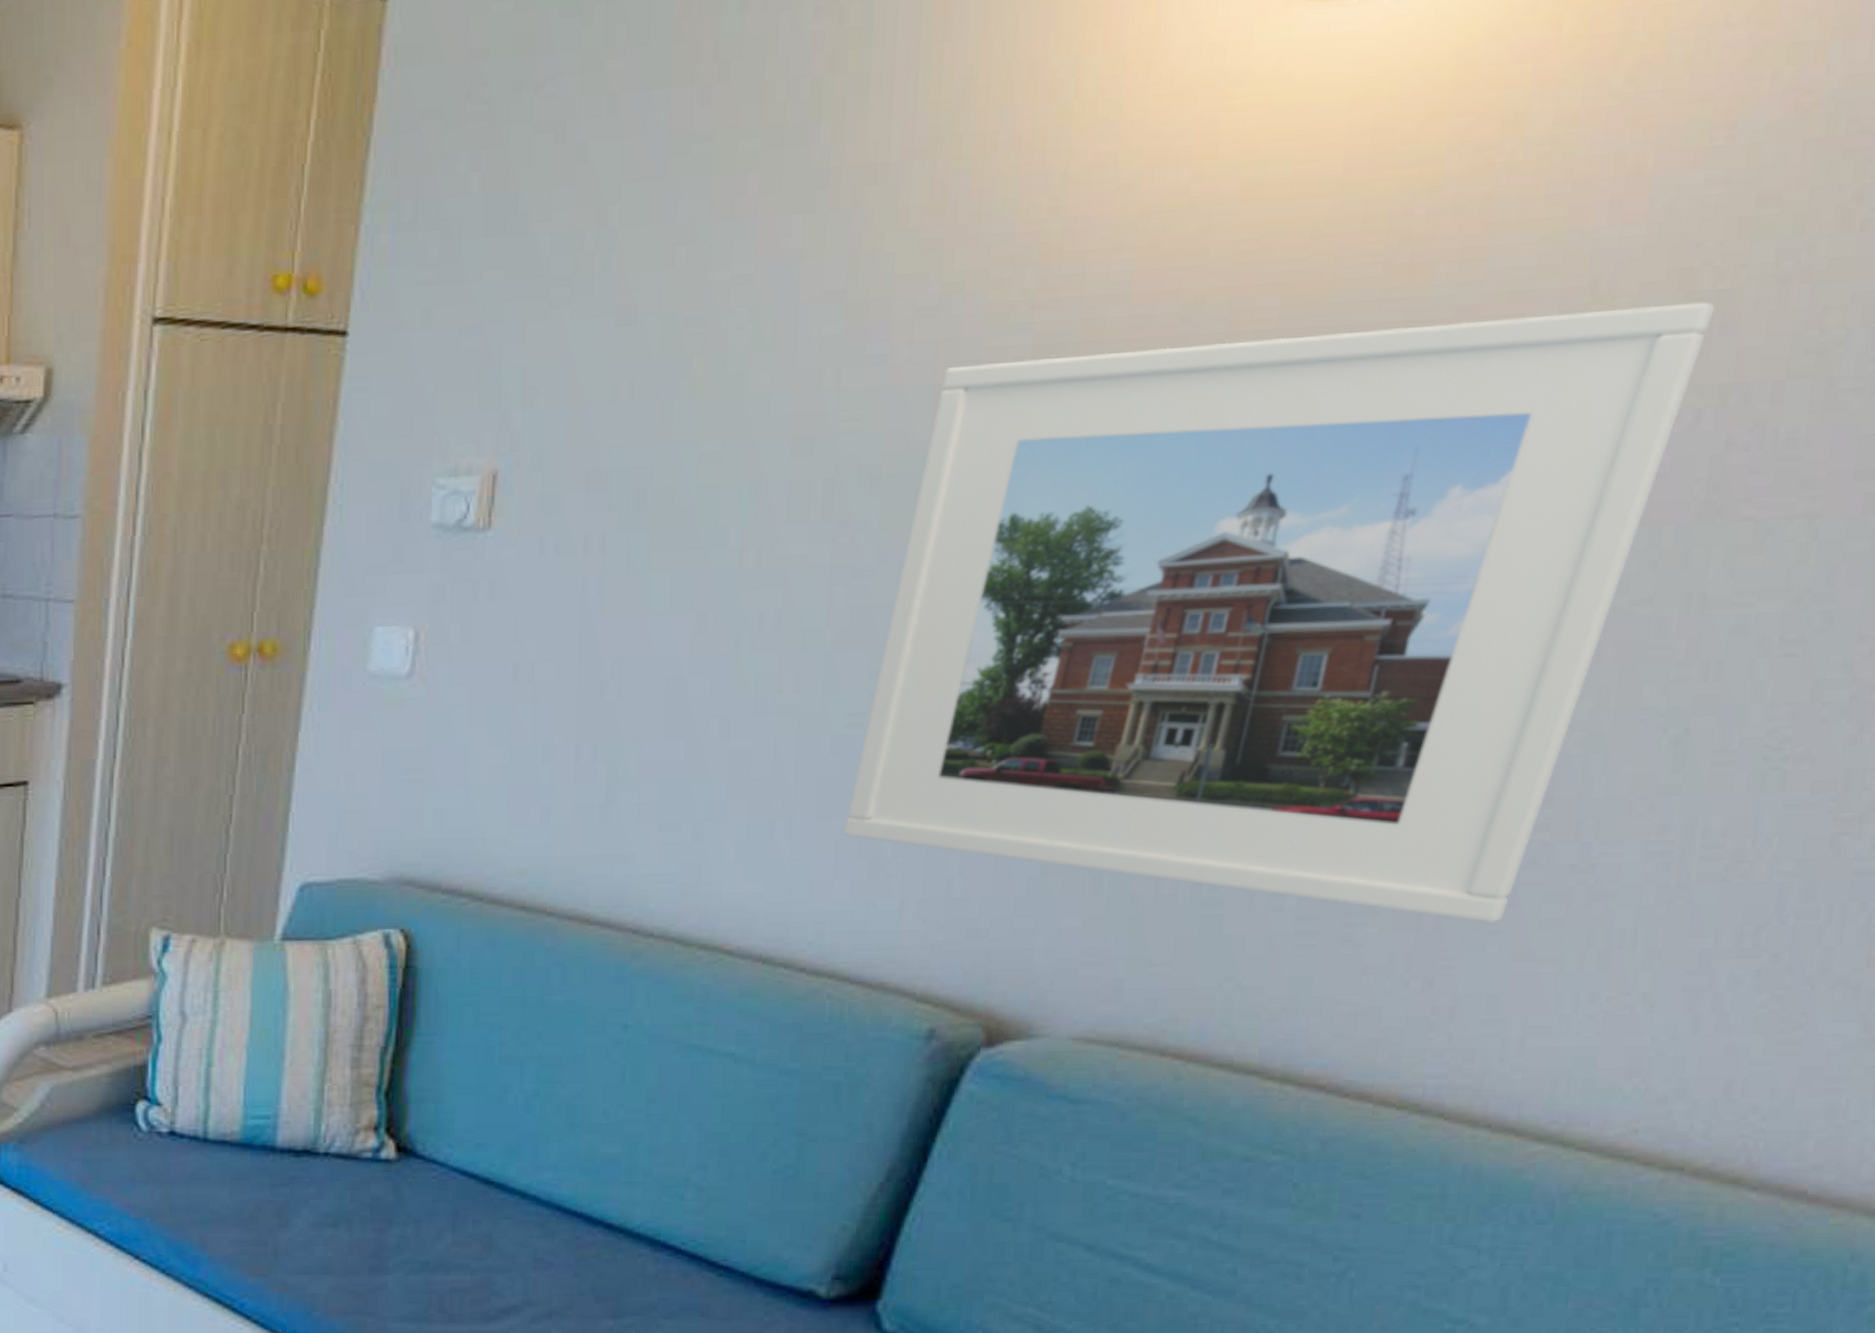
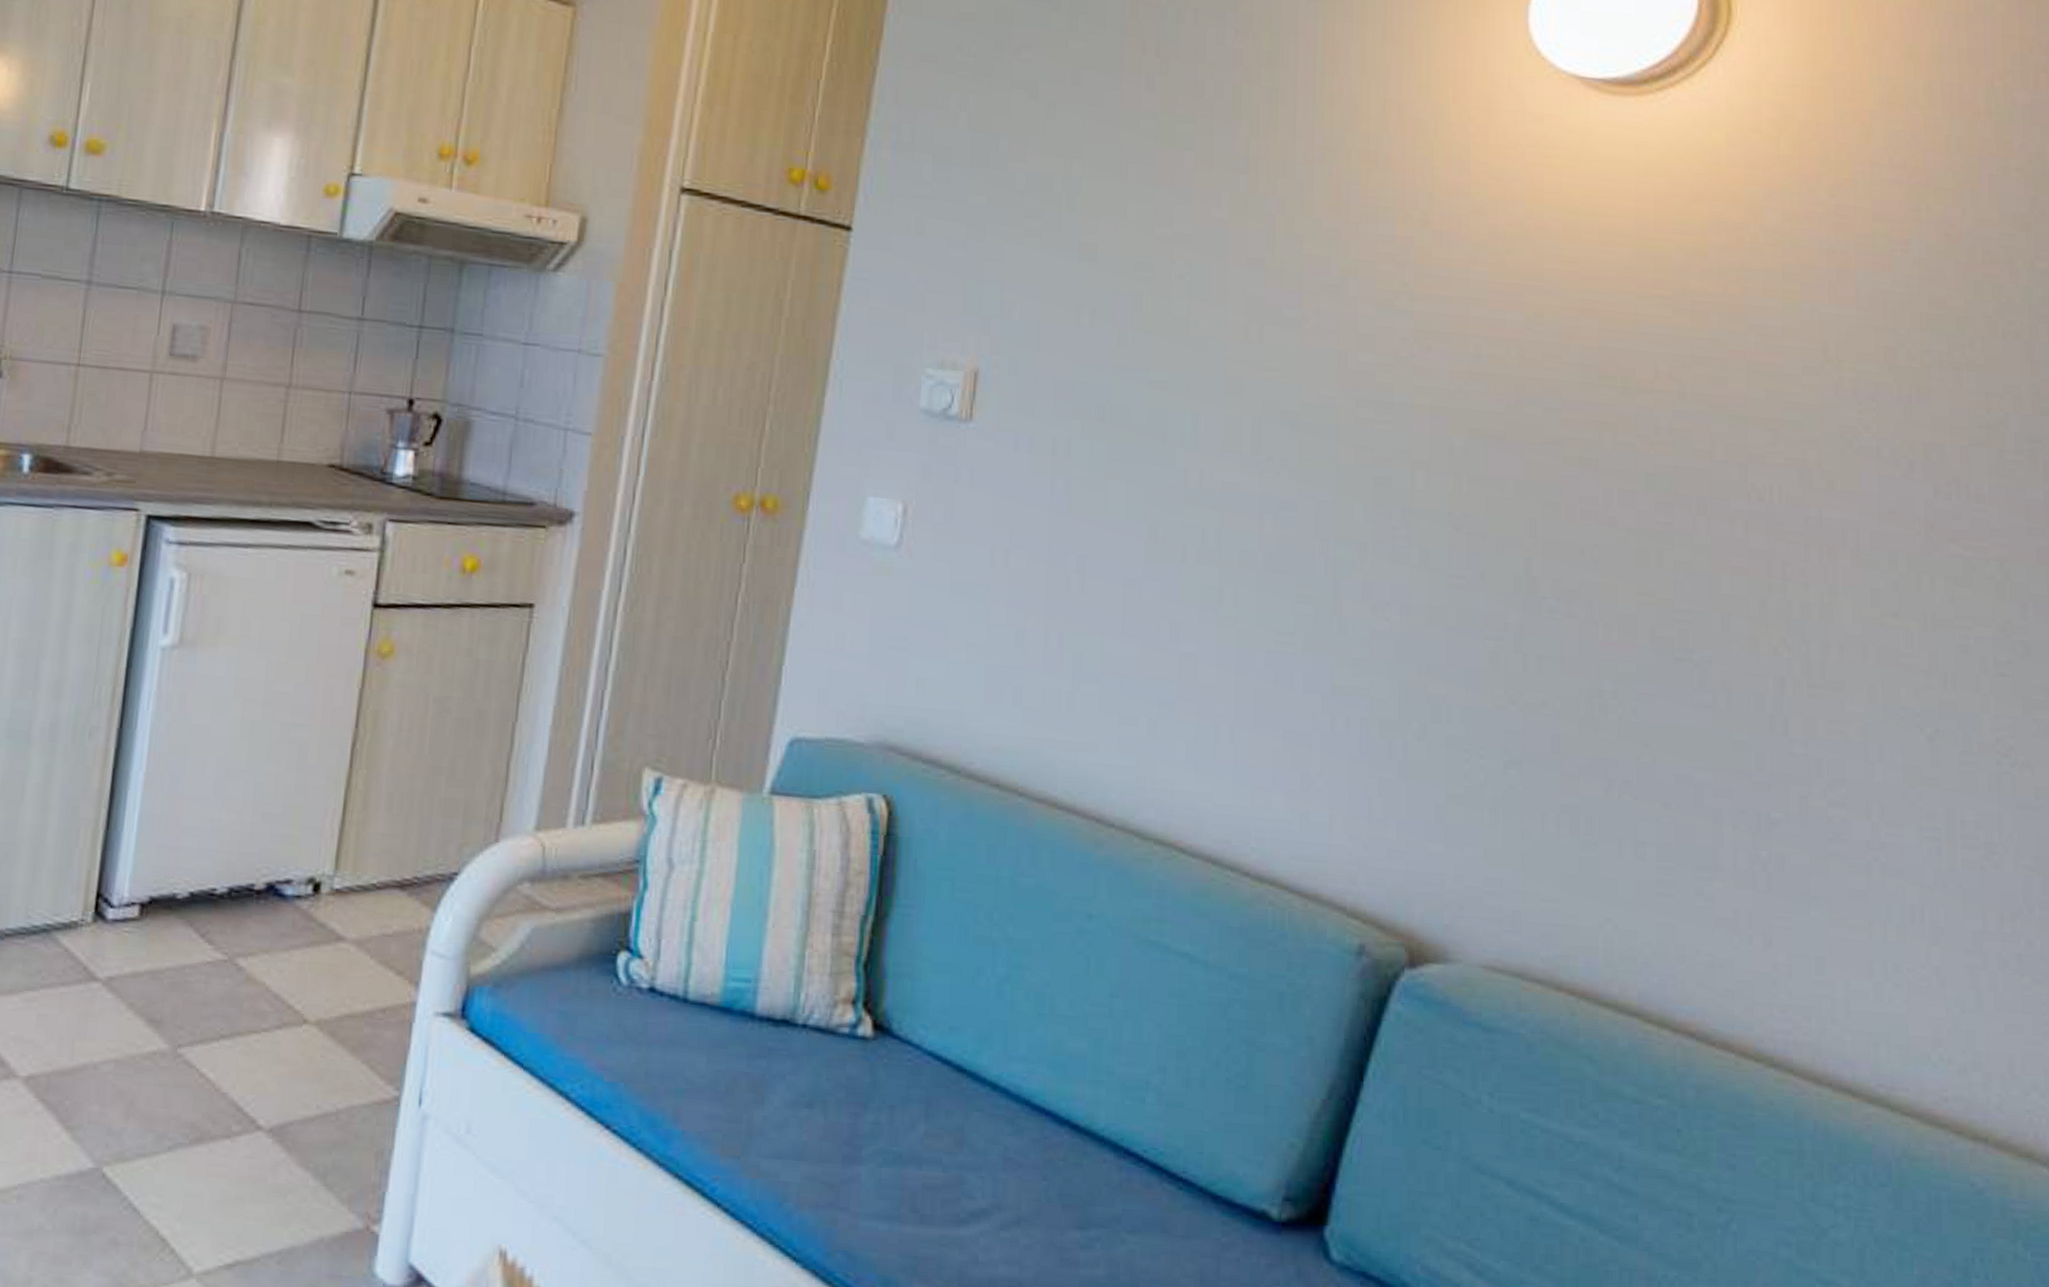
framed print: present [843,302,1715,924] -> none [1279,338,1912,889]

